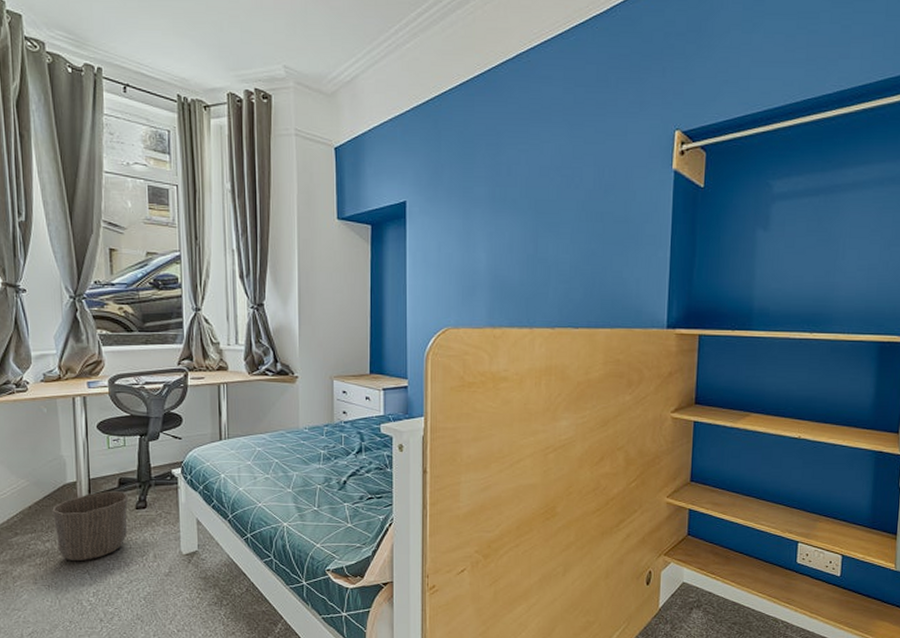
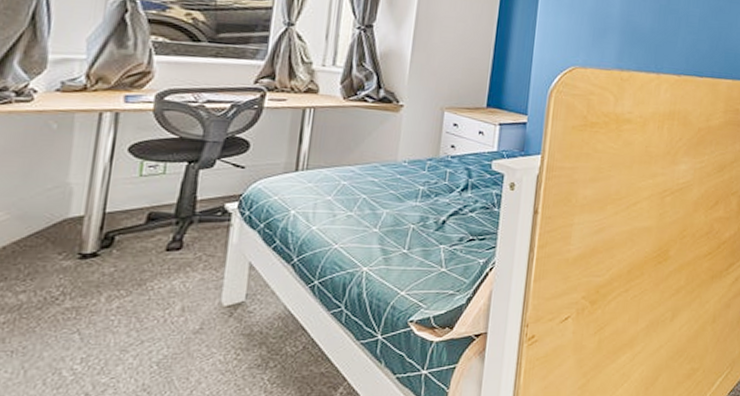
waste basket: present [52,491,128,562] -> none [37,228,157,318]

